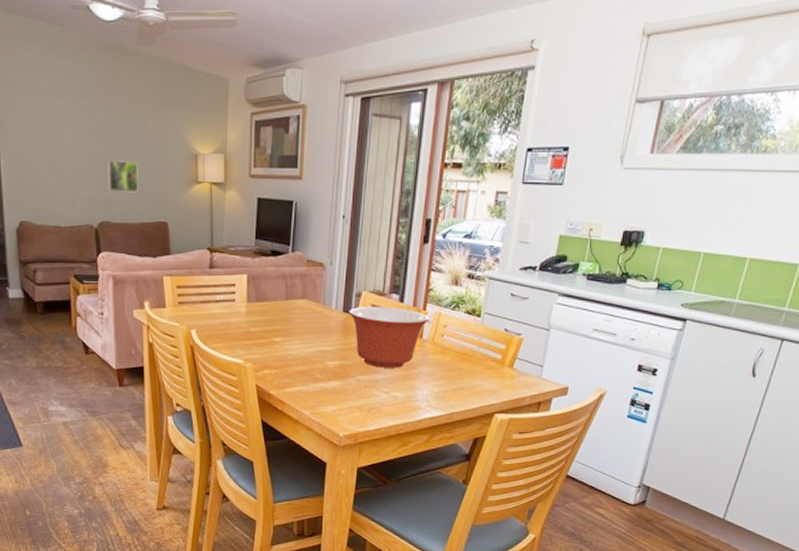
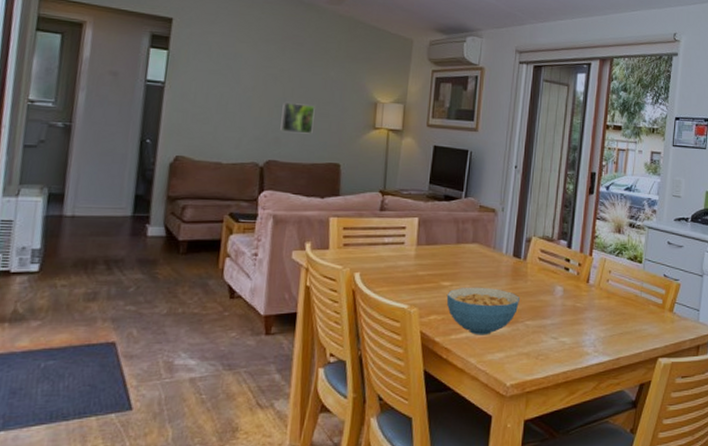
cereal bowl: none [278,342,350,389] -> present [446,287,520,335]
mixing bowl: present [349,306,430,368] -> none [519,251,596,313]

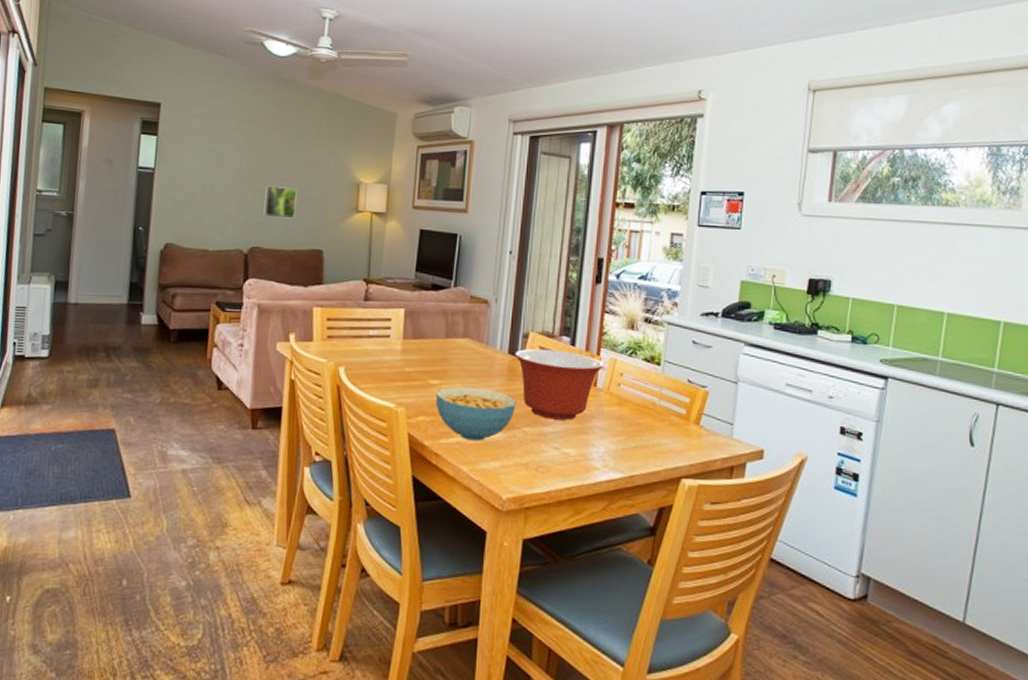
mixing bowl: none [519,251,596,313] -> present [515,348,604,420]

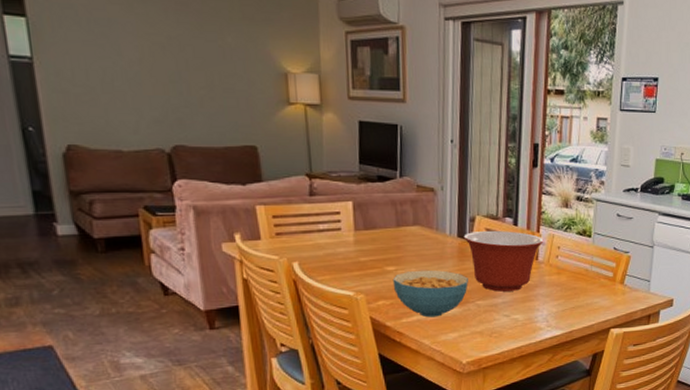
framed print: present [263,185,297,219] -> none [178,76,220,113]

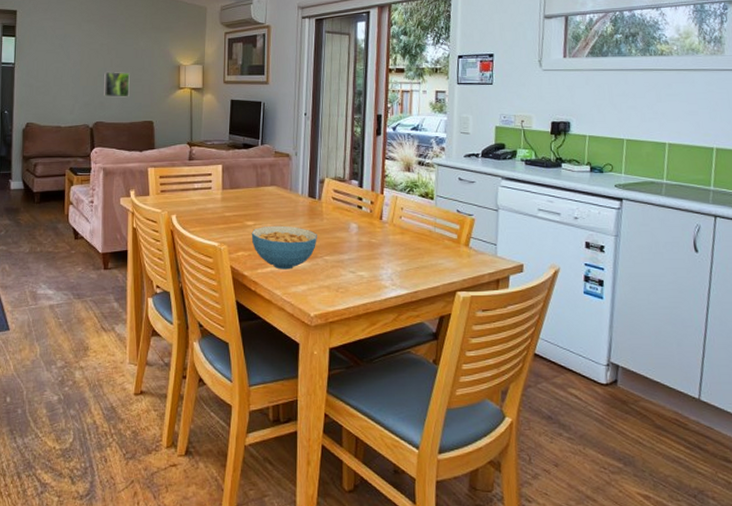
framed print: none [178,76,220,113] -> present [104,71,130,98]
mixing bowl: present [463,230,544,292] -> none [314,191,388,248]

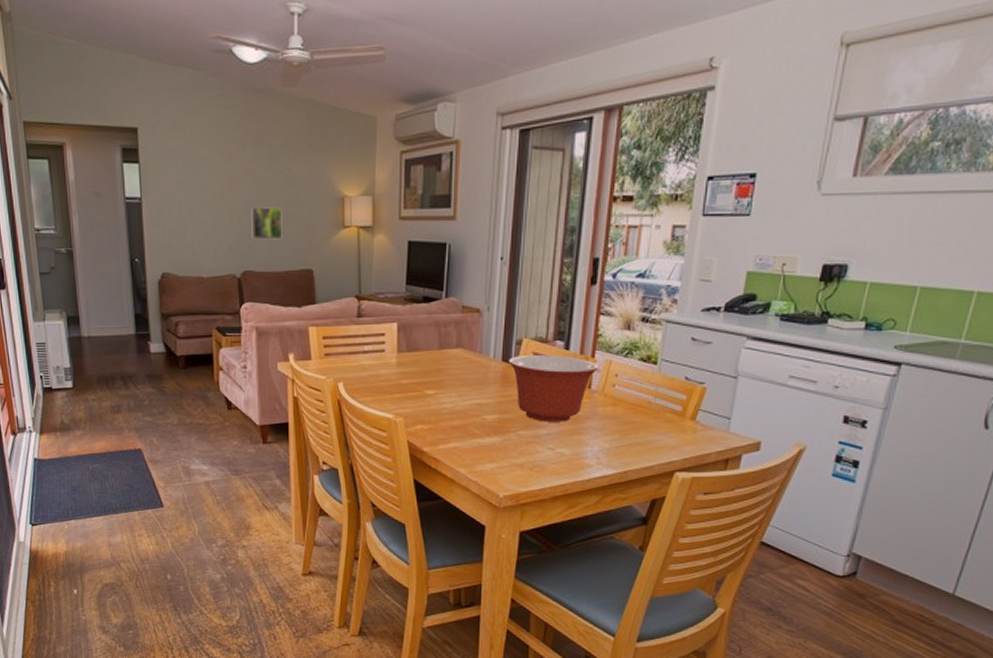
cereal bowl: present [251,225,317,270] -> none [432,395,511,445]
mixing bowl: none [314,191,388,248] -> present [508,354,599,422]

